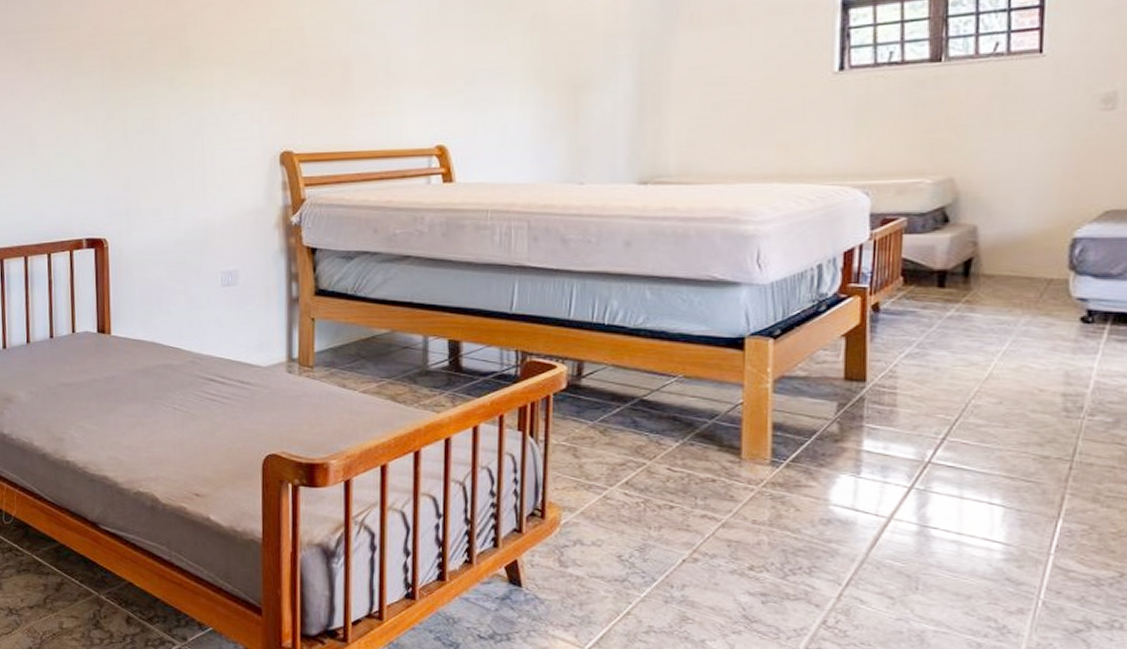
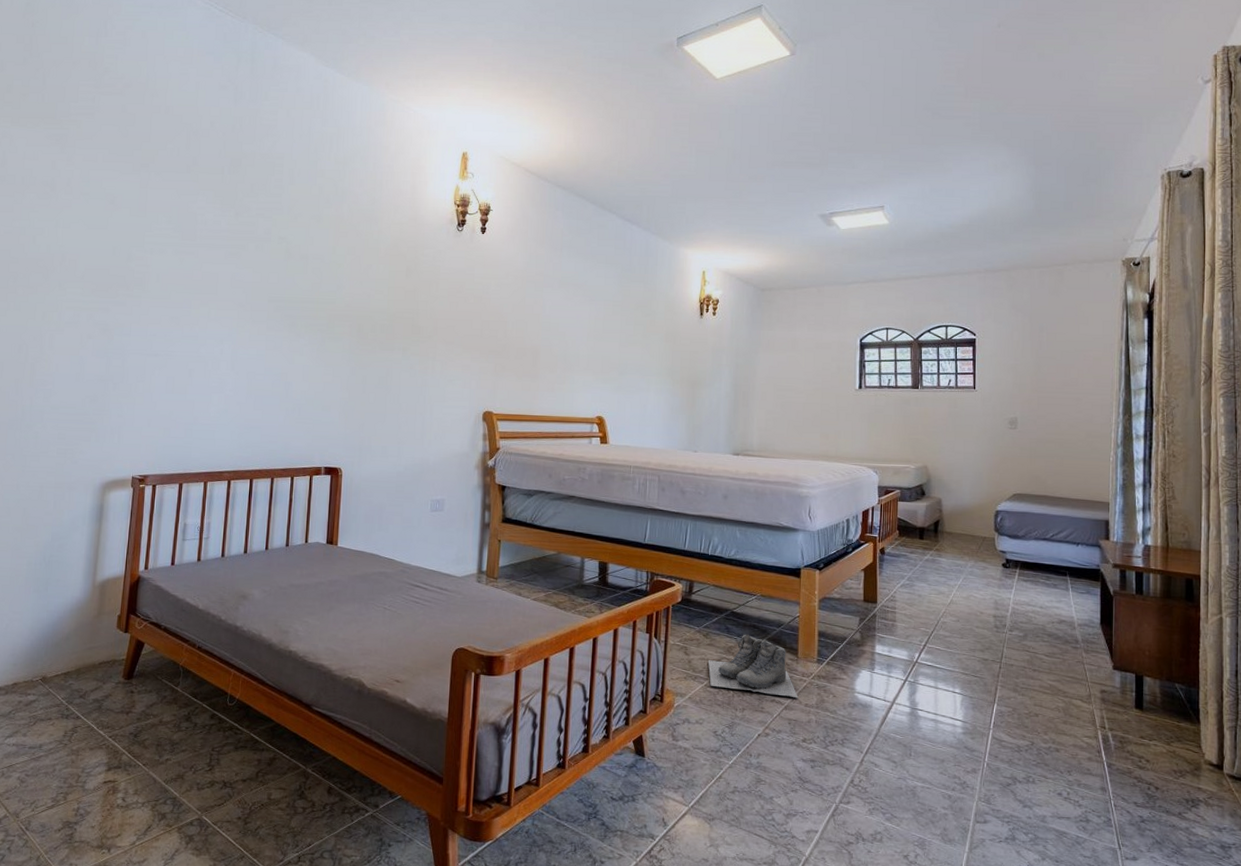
boots: none [606,429,742,513] -> present [707,634,799,699]

